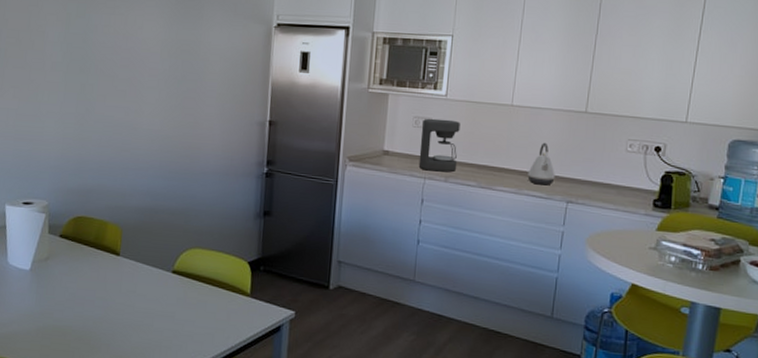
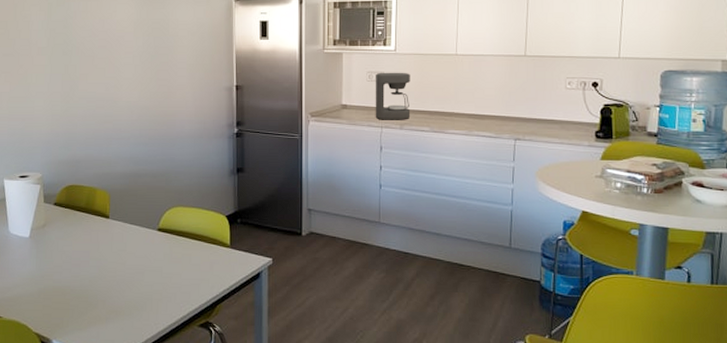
kettle: present [527,142,555,186] -> none [476,86,502,126]

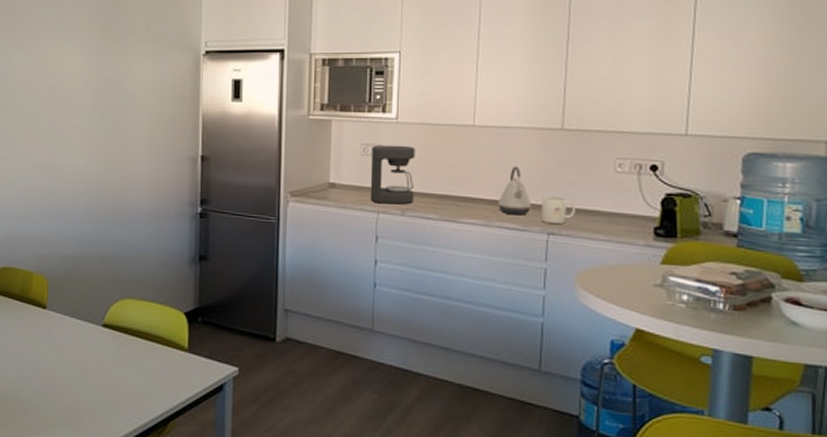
kettle: none [476,86,502,126] -> present [498,166,531,216]
mug: none [509,110,537,132] -> present [541,196,577,225]

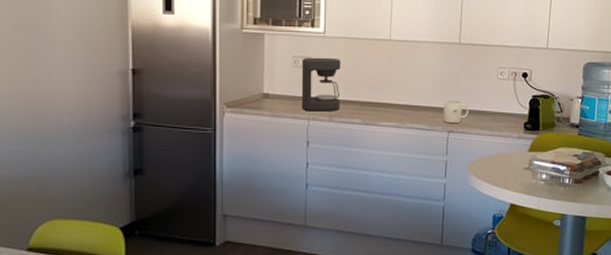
kettle: present [498,166,531,216] -> none [410,75,435,117]

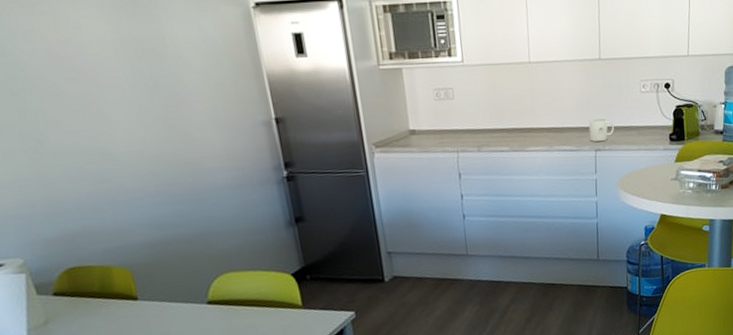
coffee maker: present [301,57,341,112] -> none [444,86,488,144]

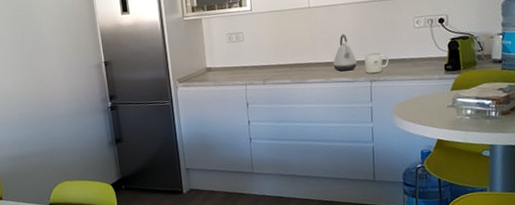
kettle: none [555,95,581,139] -> present [333,34,357,72]

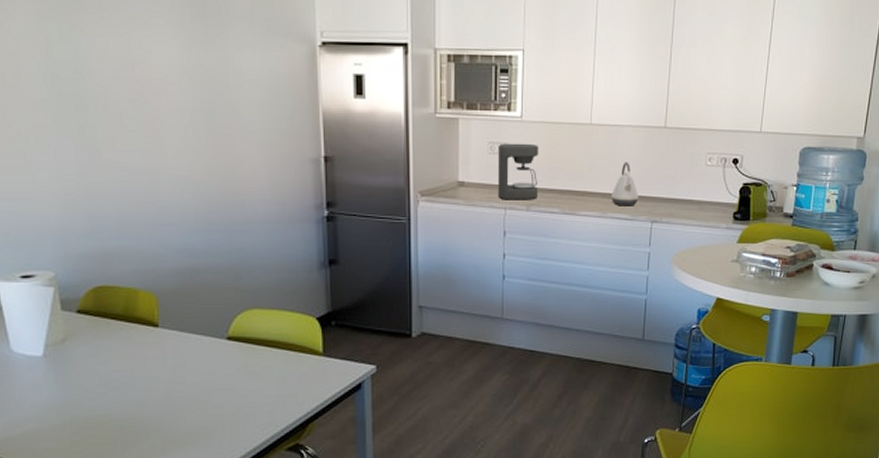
coffee maker: none [235,30,272,78] -> present [497,143,539,200]
mug: present [364,52,389,74] -> none [647,188,675,213]

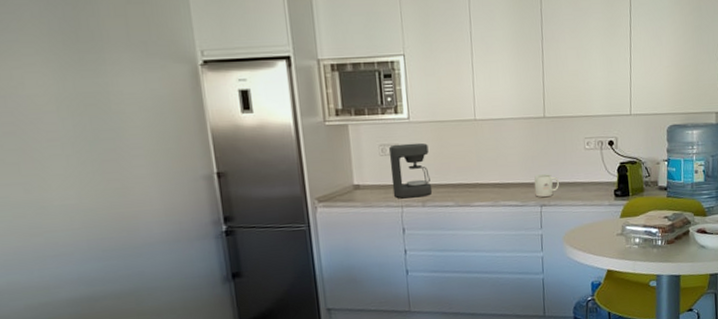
kettle: present [611,161,638,206] -> none [501,152,527,194]
mug: none [647,188,675,213] -> present [534,174,560,198]

